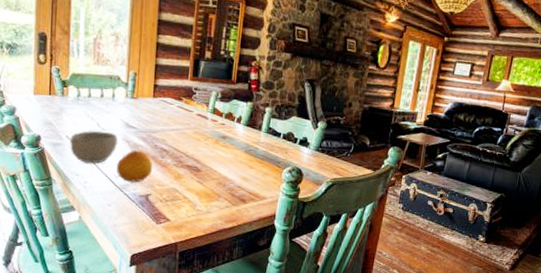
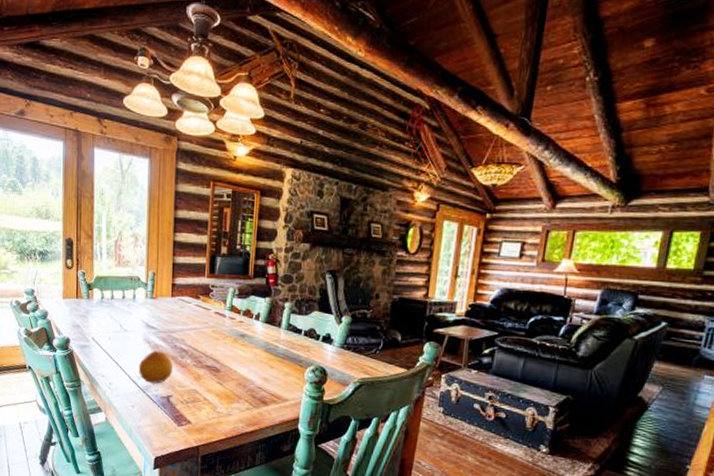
bowl: present [69,130,118,164] -> none [95,332,139,365]

